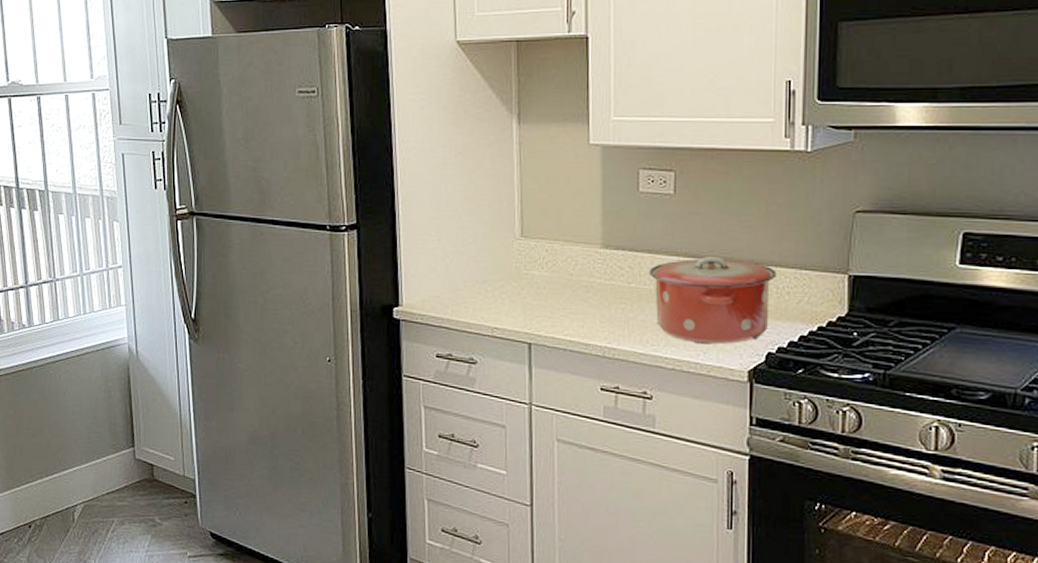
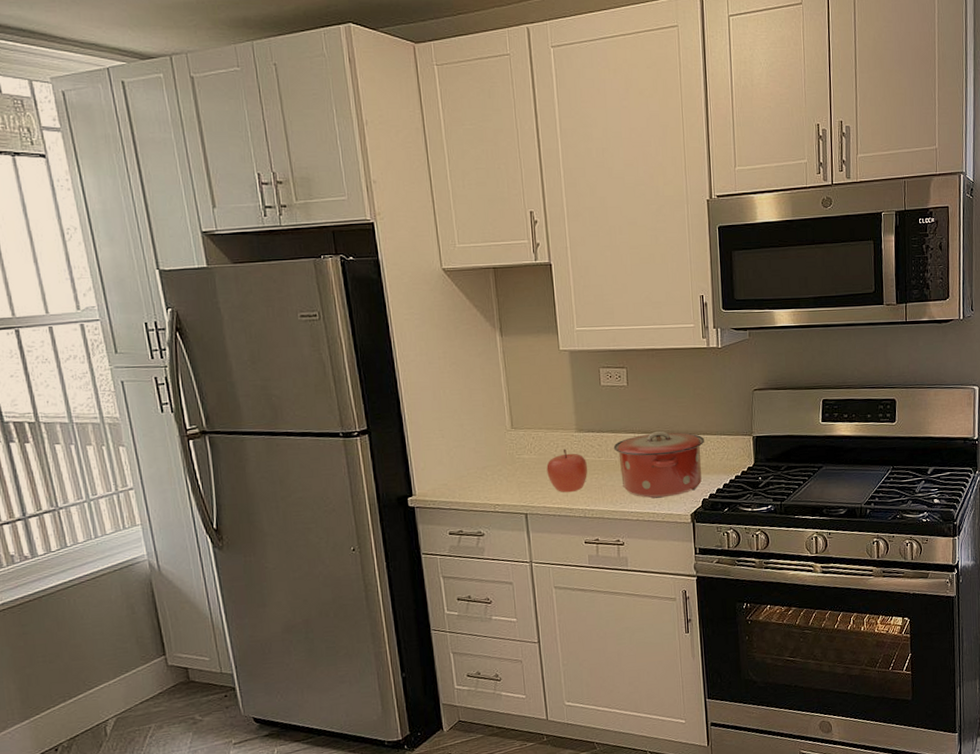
fruit: none [560,268,613,324] -> present [546,449,588,493]

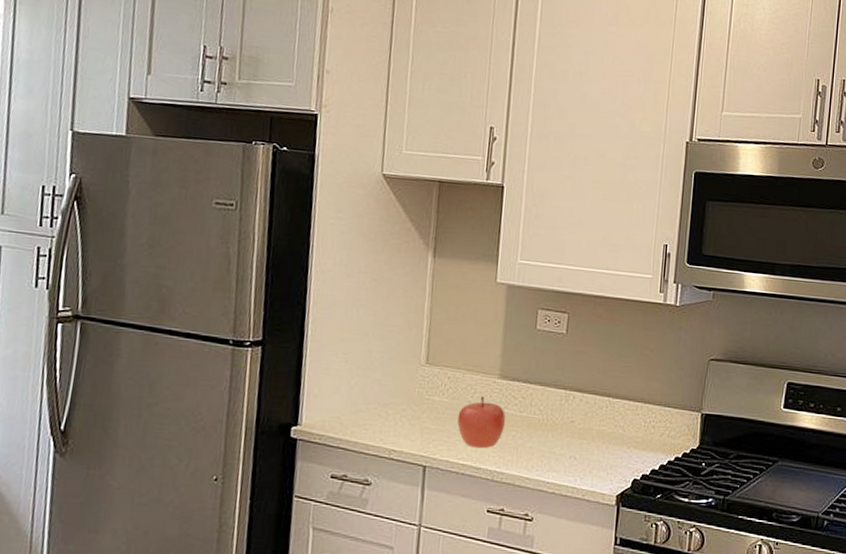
casserole: present [613,430,705,498] -> none [539,390,646,471]

